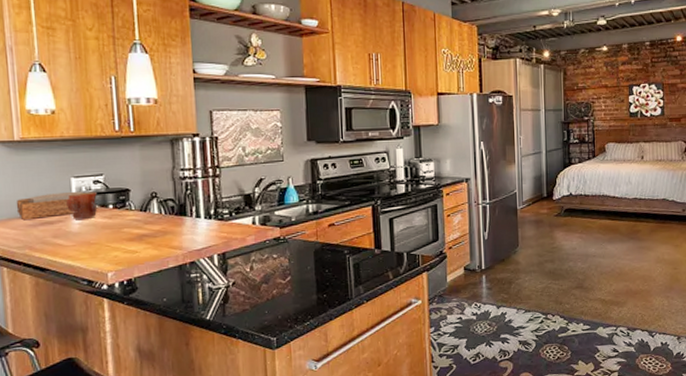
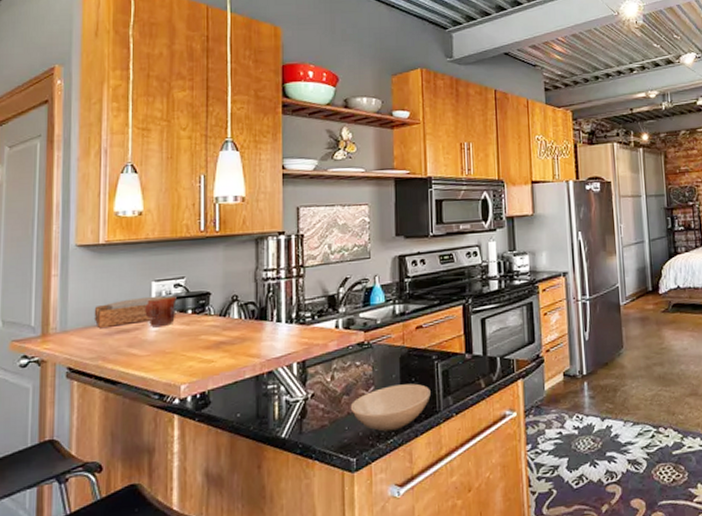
soup bowl: none [269,274,343,315] -> present [350,383,431,432]

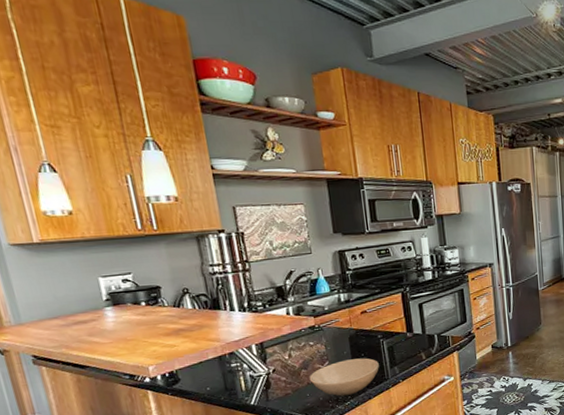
napkin holder: present [94,295,163,329] -> none [45,290,114,321]
mug: present [145,296,177,328] -> none [97,290,130,319]

